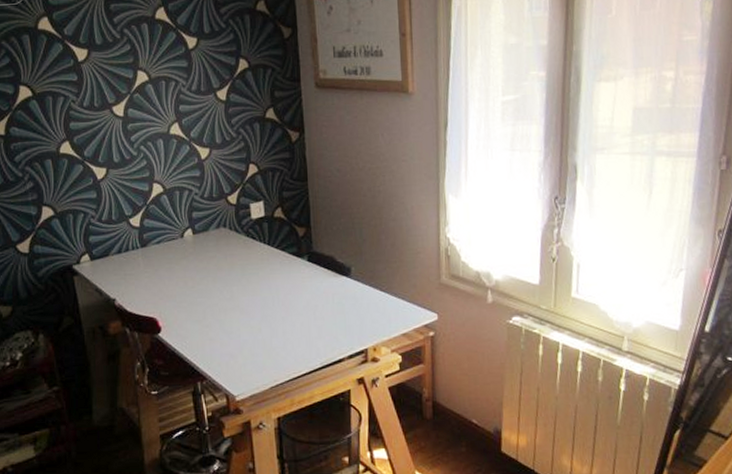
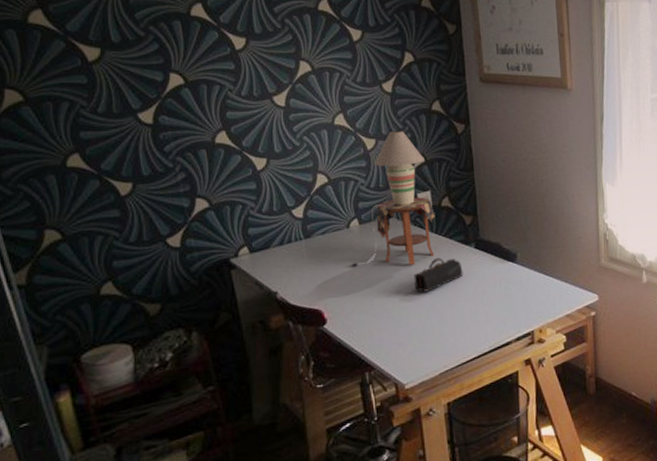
table lamp: none [183,140,268,277] -> present [350,131,435,267]
pencil case: none [245,269,295,304] -> present [413,257,463,292]

